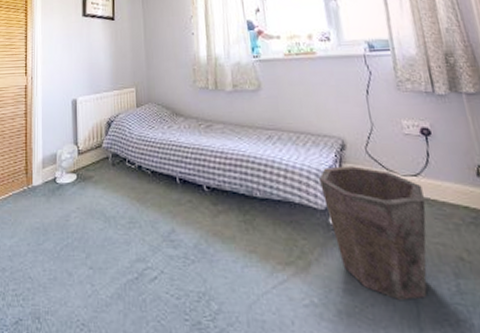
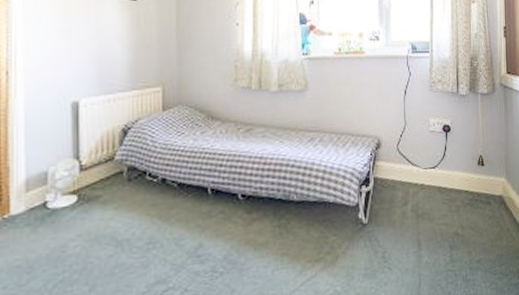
waste bin: present [318,166,427,301] -> none [353,163,437,277]

